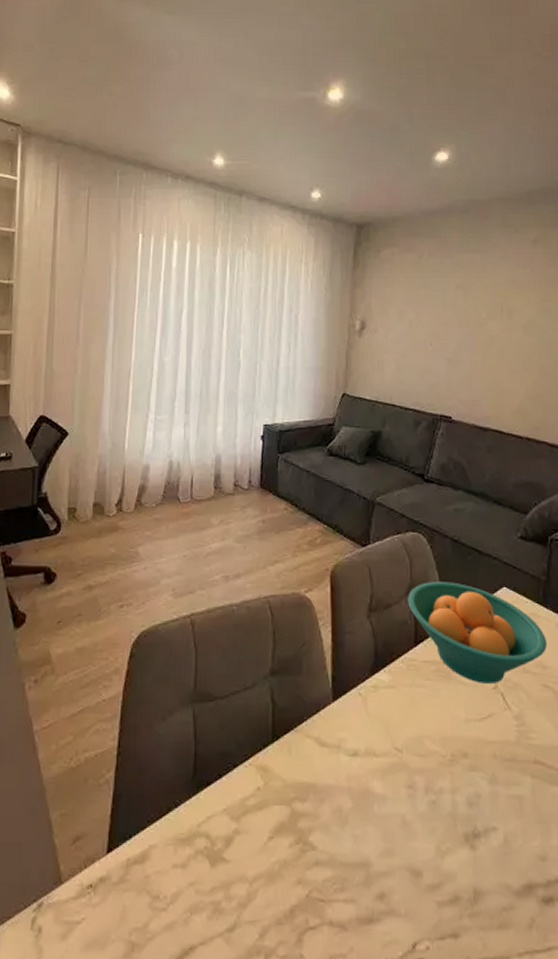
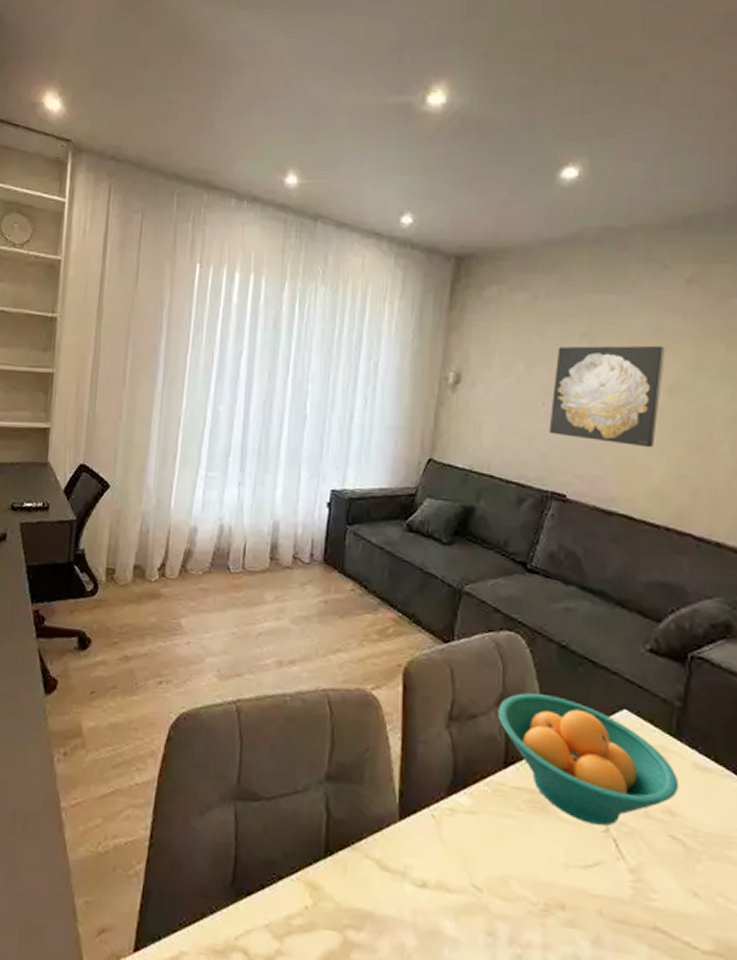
wall art: none [436,293,520,375] -> present [549,345,666,448]

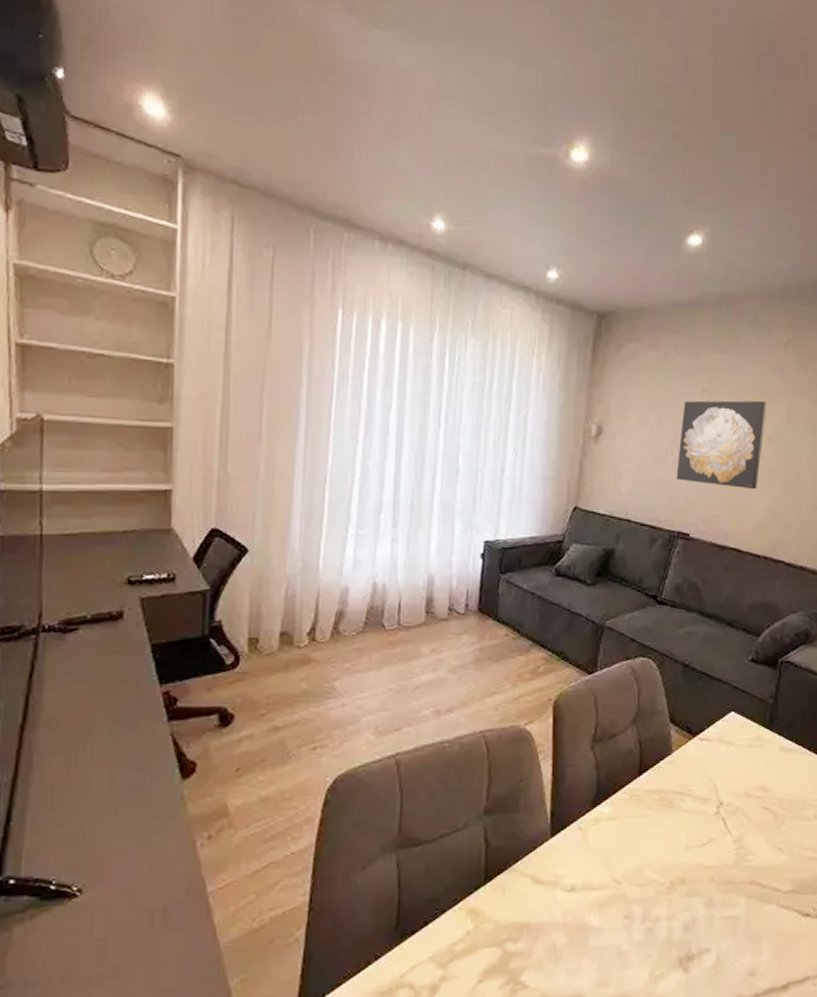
fruit bowl: present [498,693,680,826] -> none [634,708,771,810]

